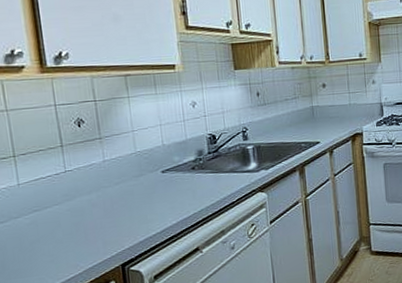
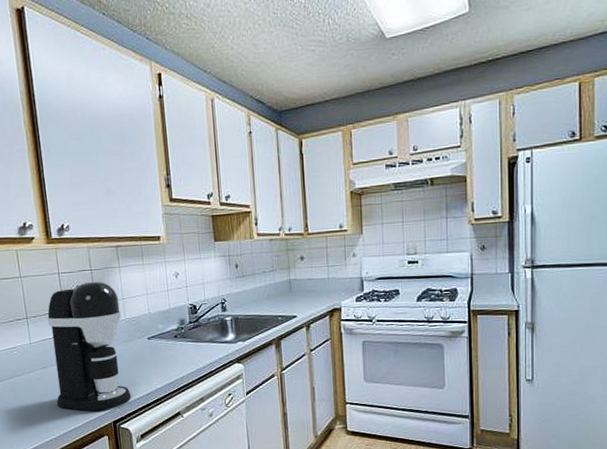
coffee maker: none [40,112,143,256] -> present [47,281,132,411]

